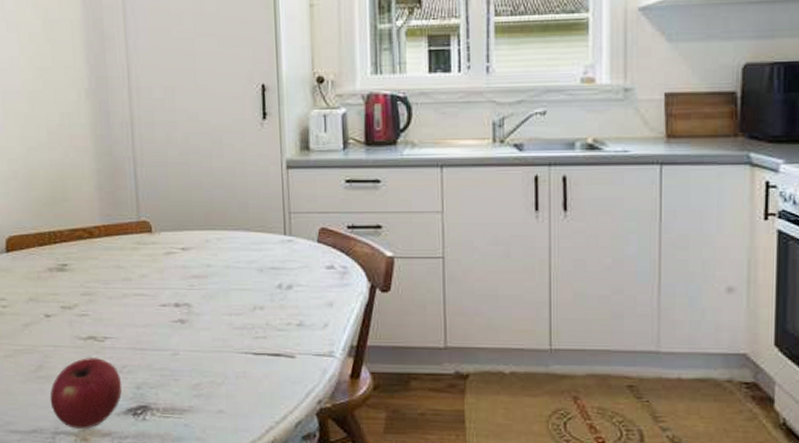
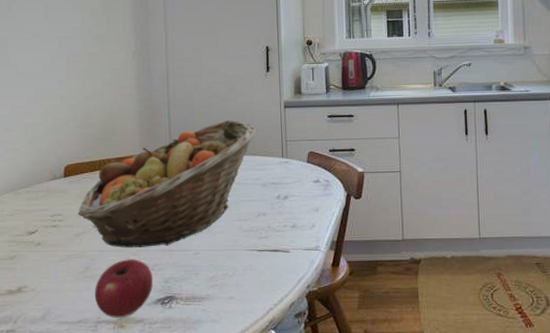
fruit basket: none [25,184,251,344] -> present [78,120,257,248]

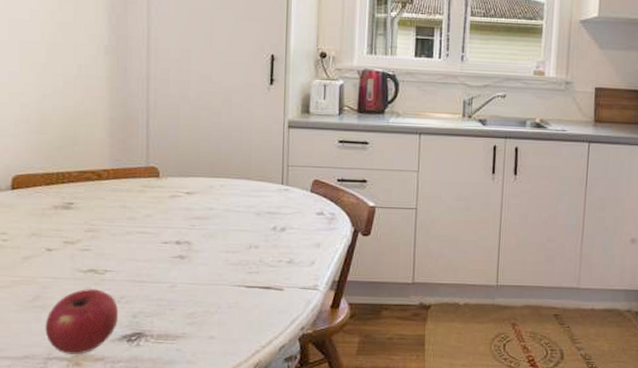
fruit basket: present [78,120,257,248] -> none [27,137,254,276]

